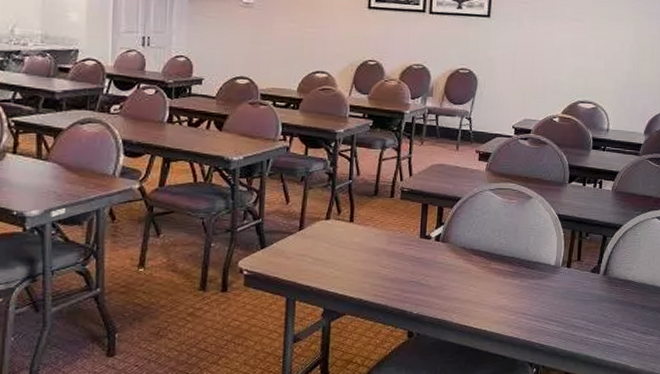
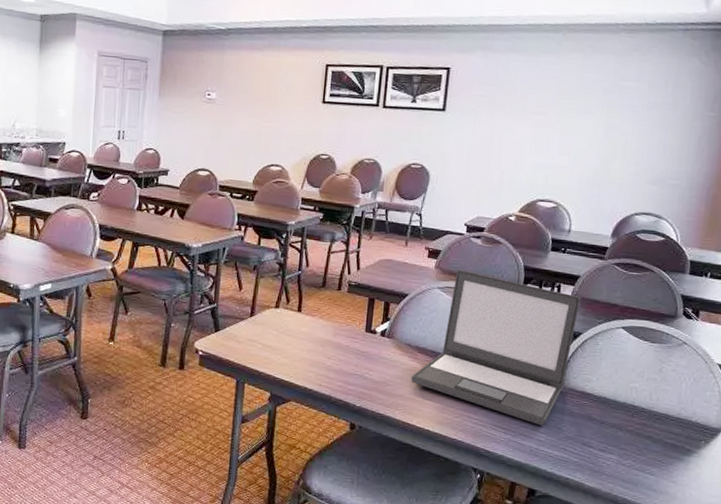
laptop: none [466,170,620,316] -> present [411,269,581,426]

